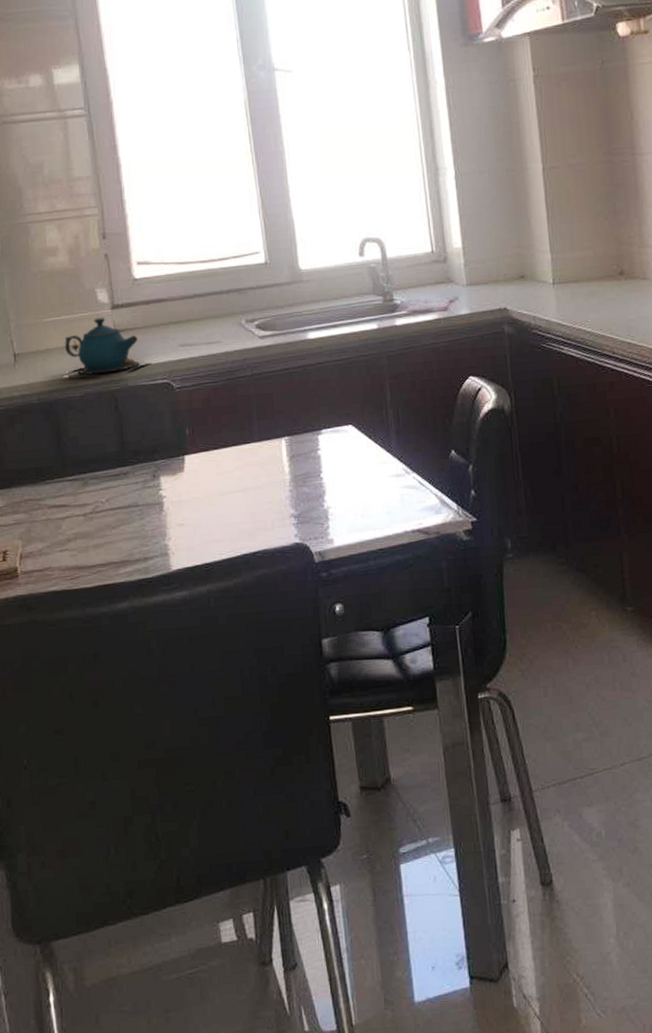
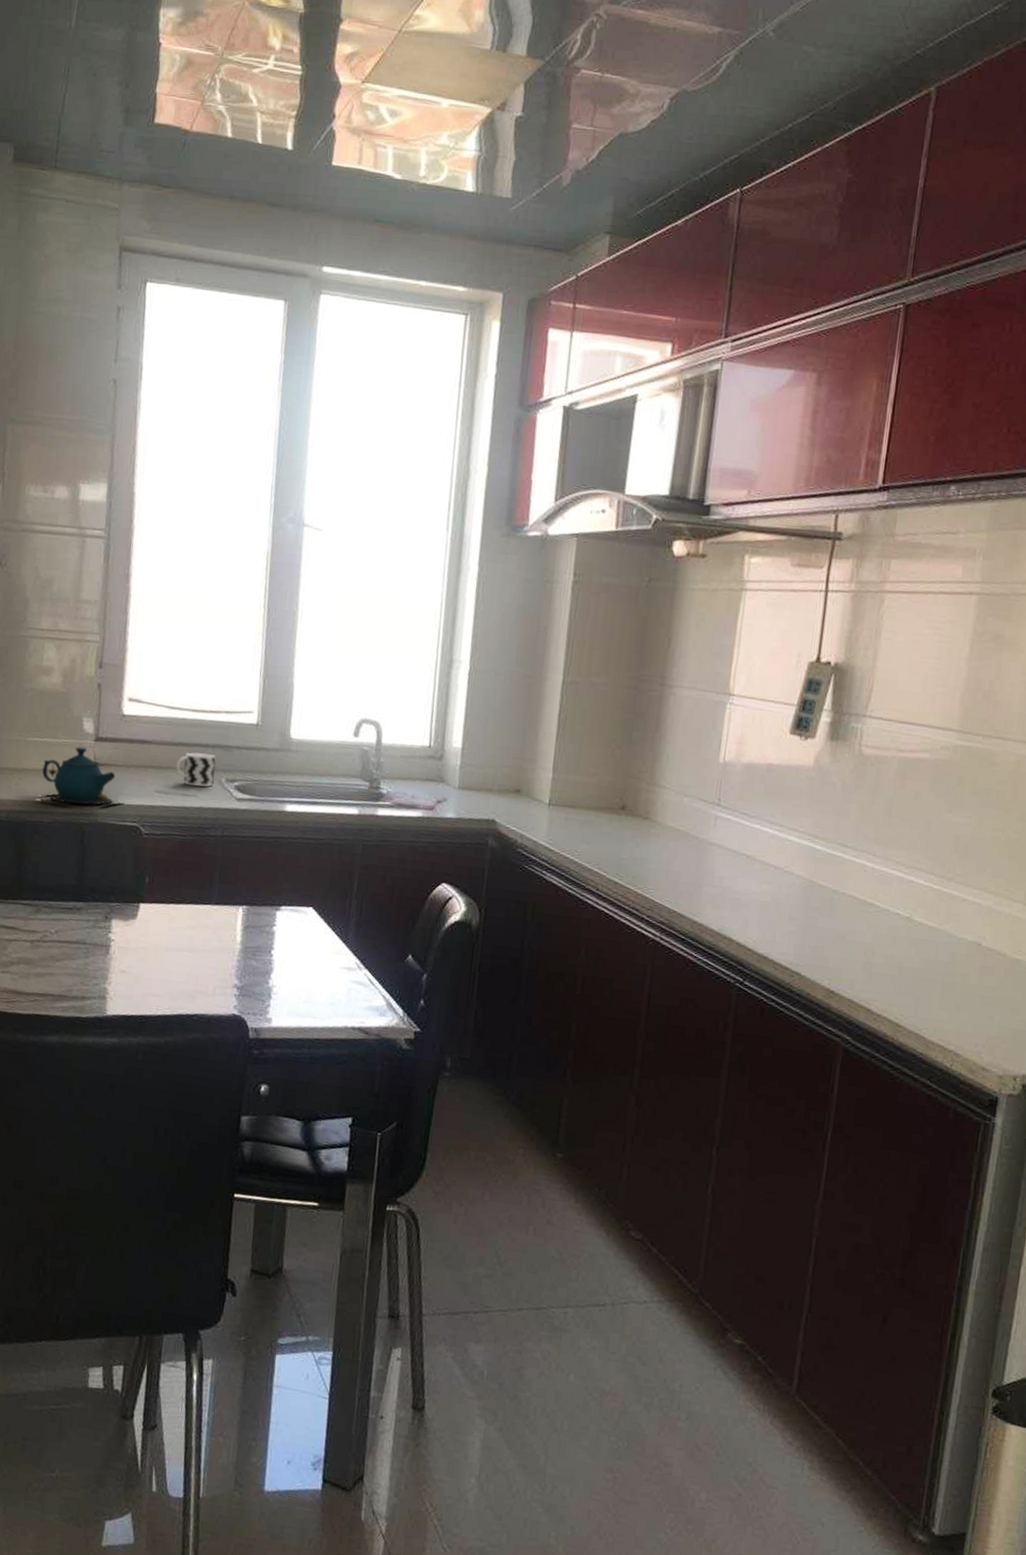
cup: none [195,299,235,334] -> present [176,752,216,787]

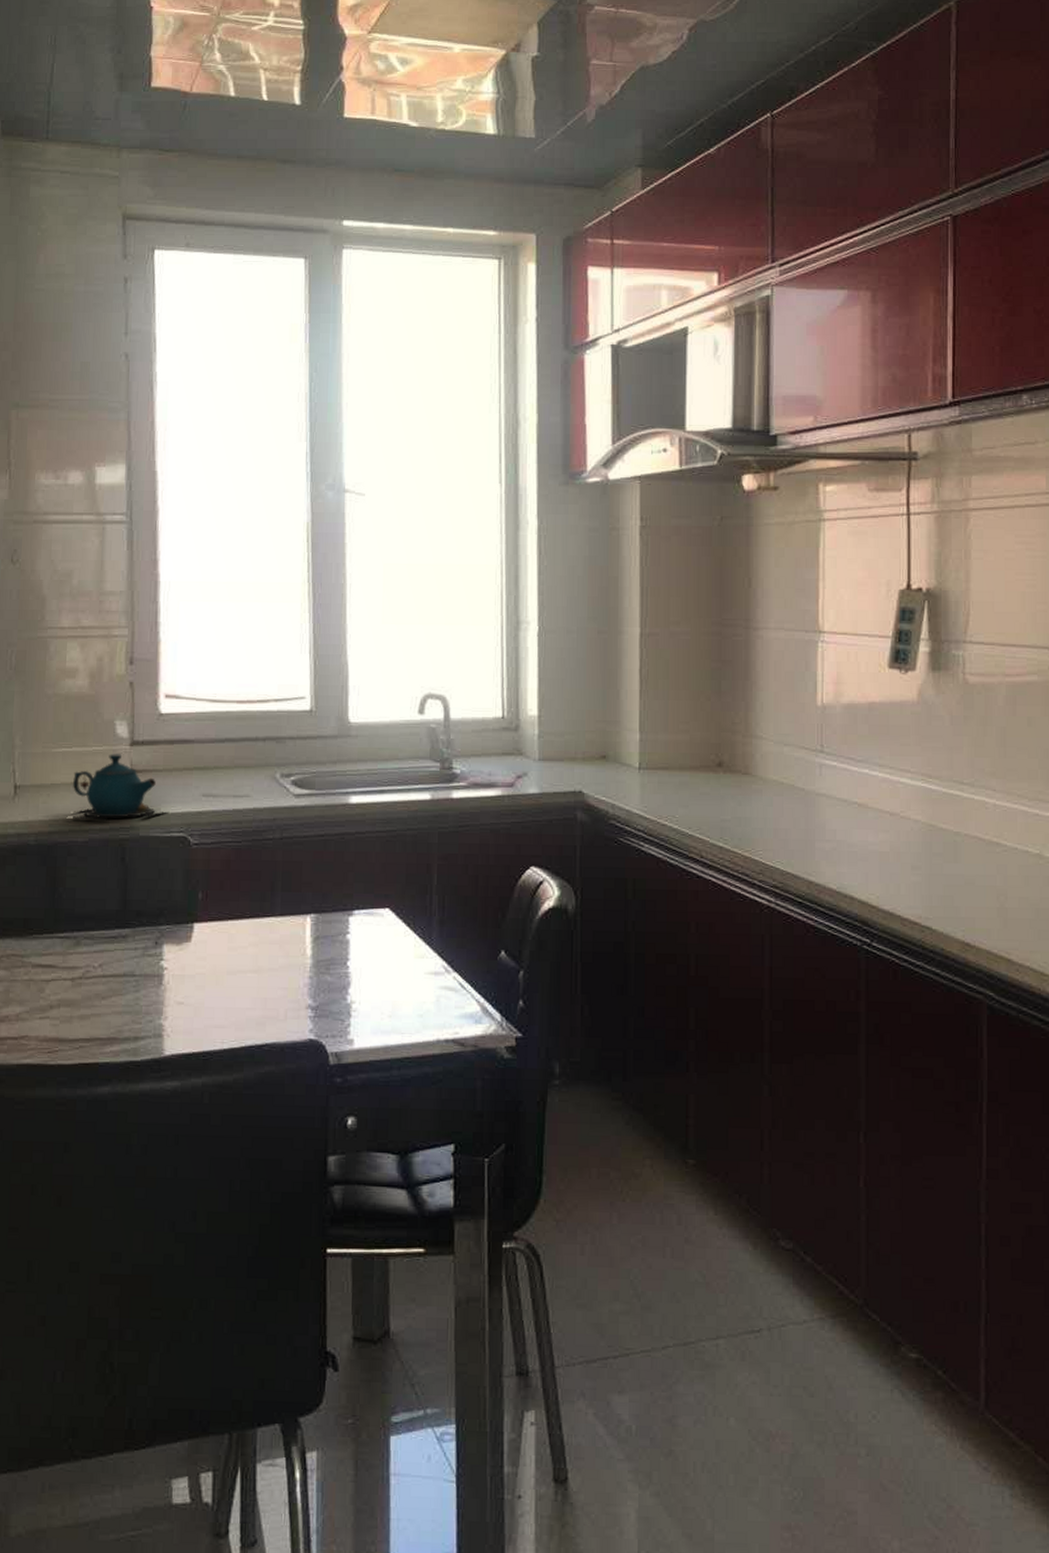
cup: present [176,752,216,787] -> none [224,748,269,786]

